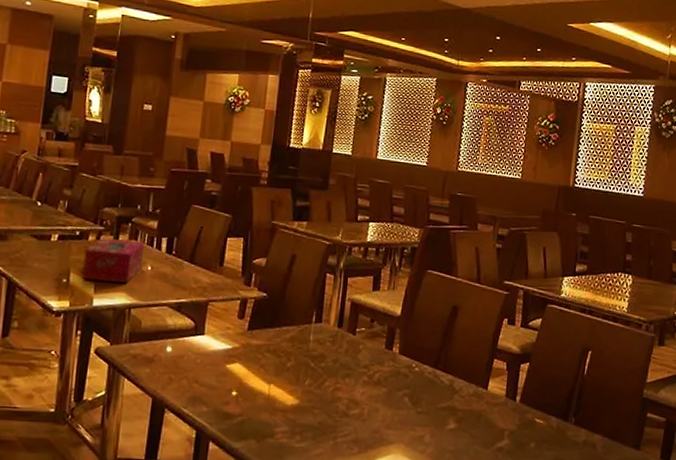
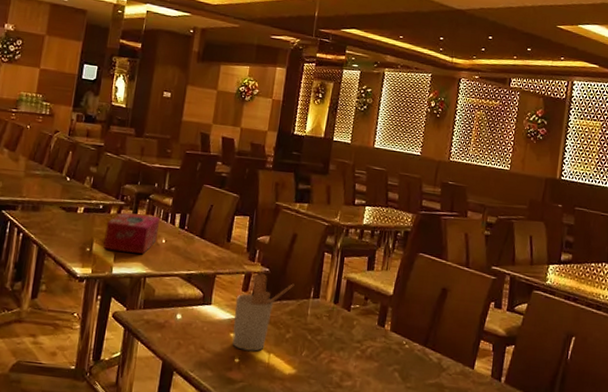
utensil holder: none [228,298,295,383] -> present [232,273,295,352]

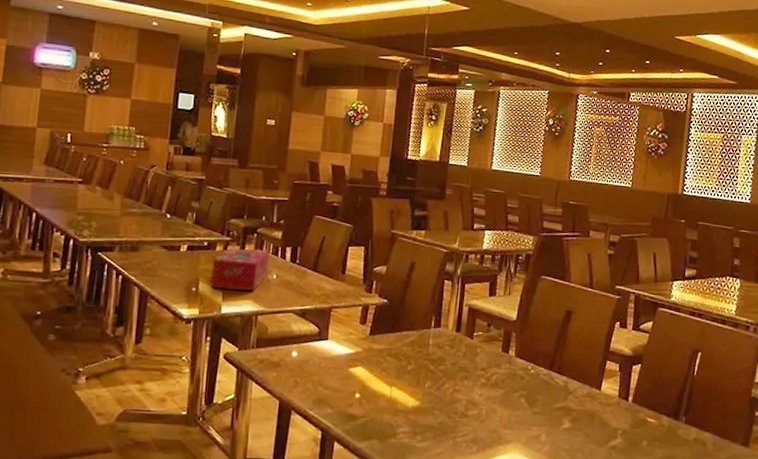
utensil holder: present [232,273,295,352] -> none [351,304,414,385]

